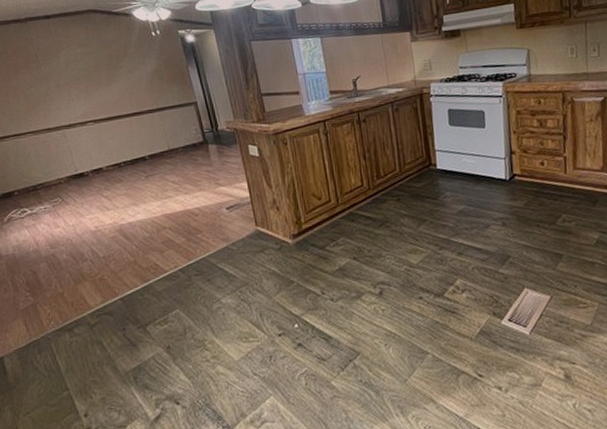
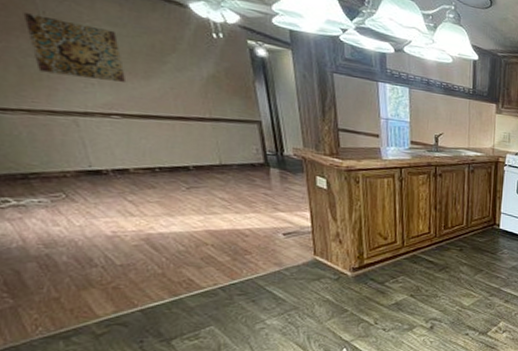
wall art: none [26,50,95,98] -> present [23,13,127,82]

